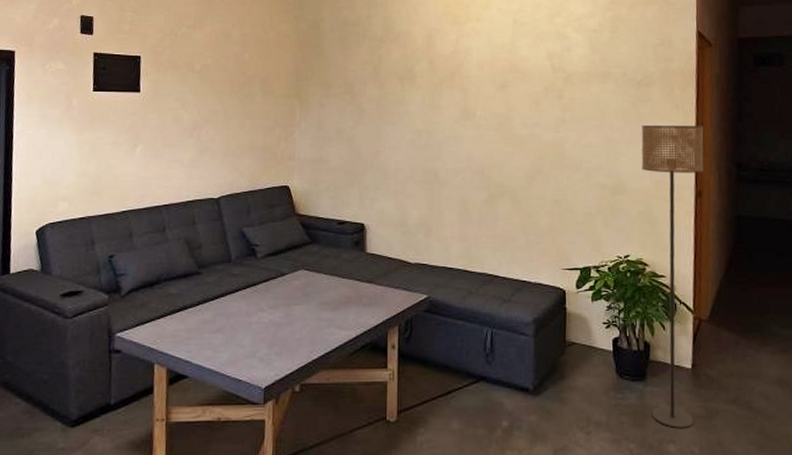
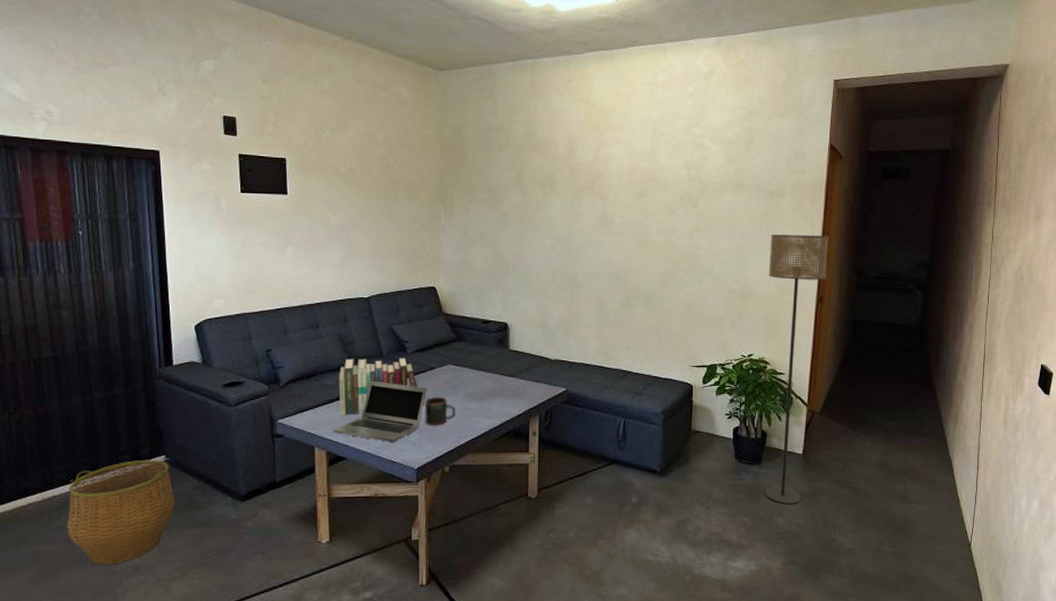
laptop: none [175,288,278,359] -> present [333,380,428,443]
books: none [183,263,268,329] -> present [339,358,418,417]
mug: none [274,305,308,339] -> present [425,396,455,426]

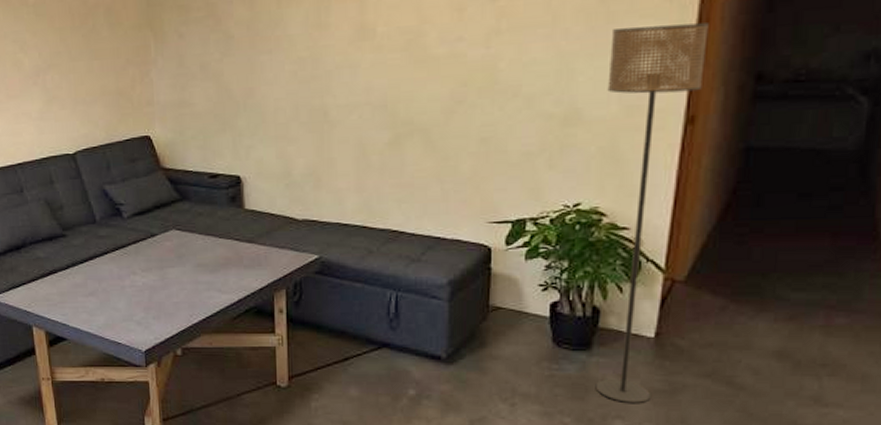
laptop: present [333,380,428,443] -> none [50,251,150,322]
books: present [339,358,418,417] -> none [50,223,139,293]
mug: present [425,396,455,426] -> none [148,268,184,303]

